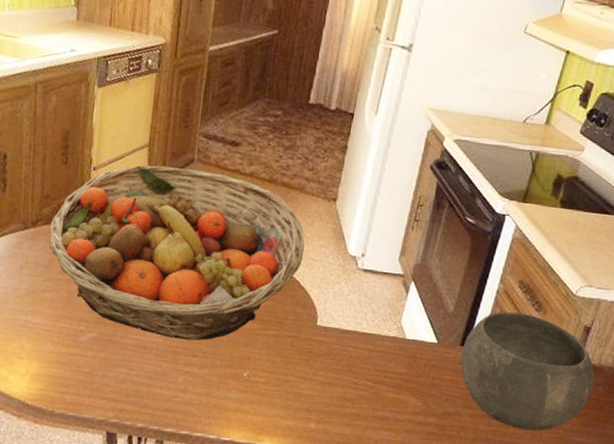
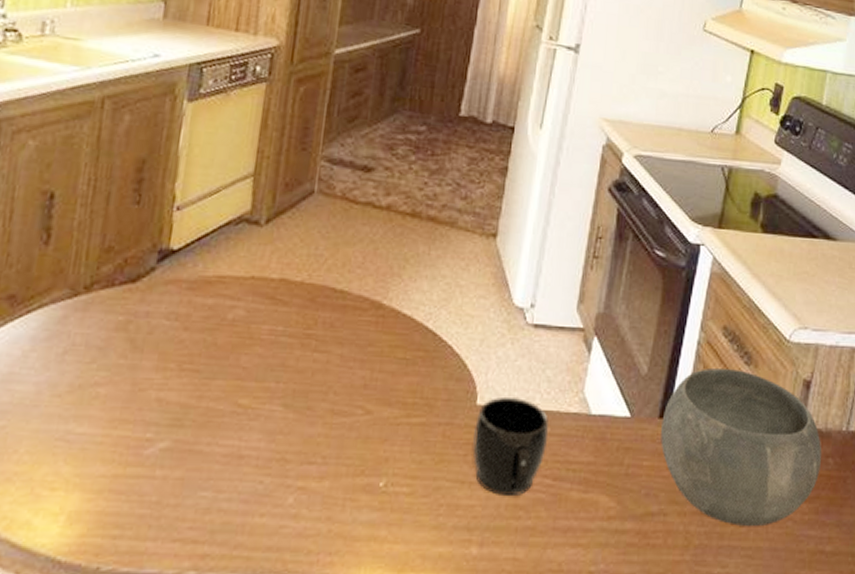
fruit basket: present [49,164,305,341] -> none [107,200,459,440]
mug: none [313,321,372,392] -> present [473,398,549,497]

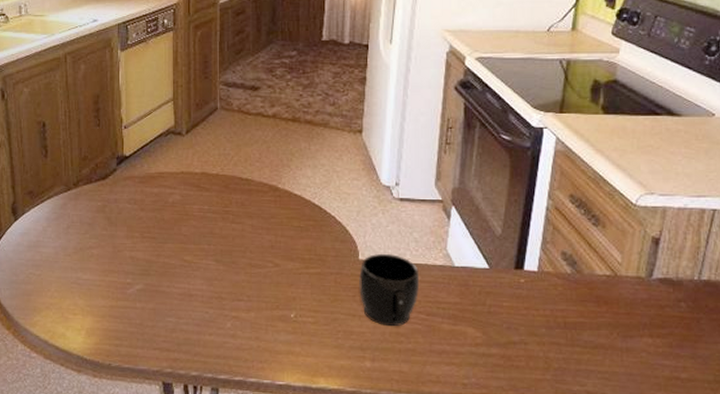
bowl: present [660,368,822,527] -> none [518,228,674,356]

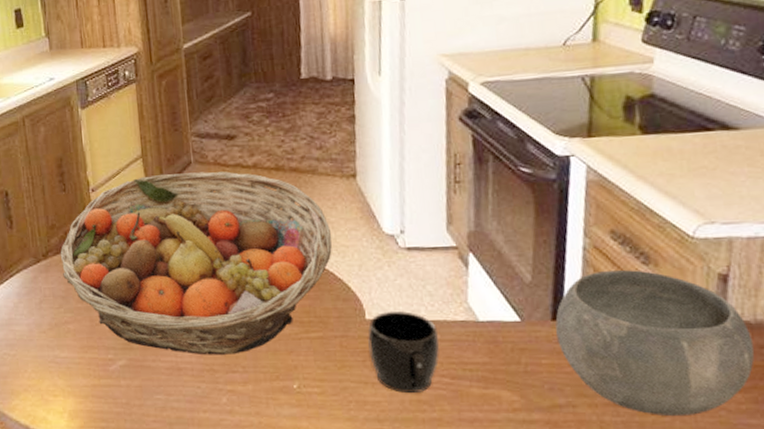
fruit basket: none [90,118,336,285] -> present [60,171,332,355]
bowl: none [518,228,674,356] -> present [555,269,755,417]

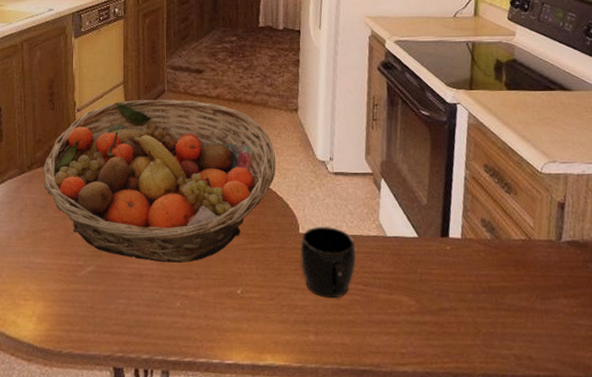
bowl: present [555,269,755,417] -> none [443,196,583,318]

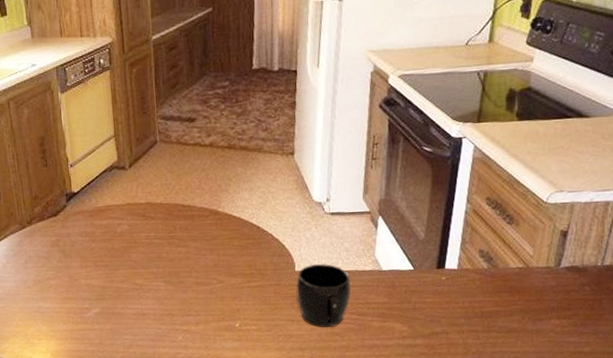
fruit basket: present [43,99,276,263] -> none [42,149,272,303]

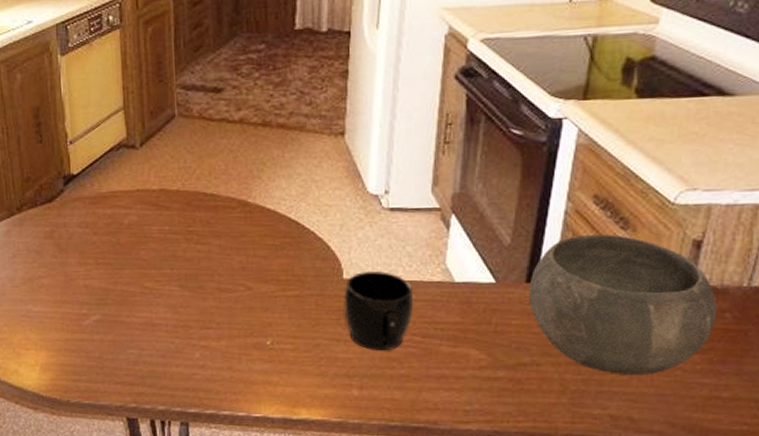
bowl: none [439,228,579,338] -> present [529,234,717,376]

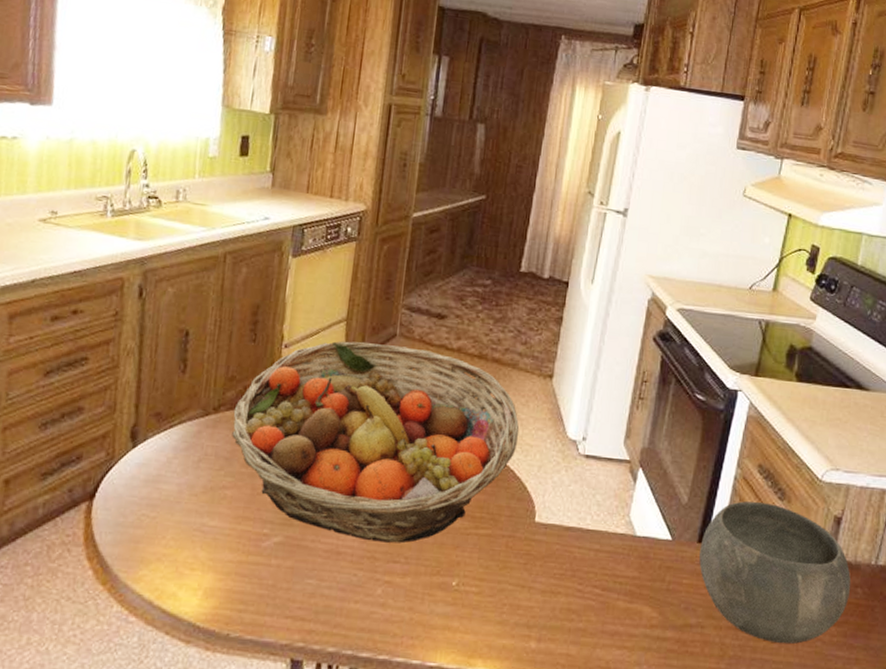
fruit basket: none [35,126,316,312] -> present [232,341,520,543]
mug: present [344,271,413,351] -> none [532,516,598,602]

